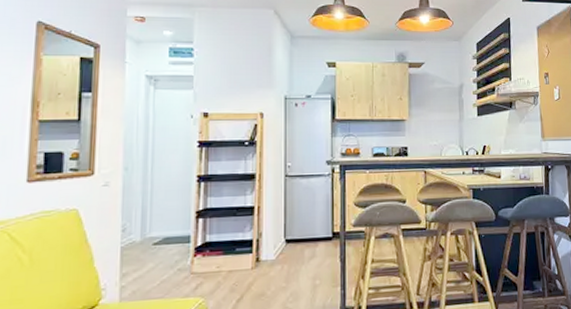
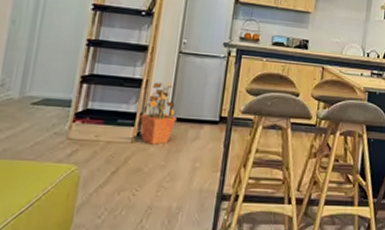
potted plant: none [257,205,291,268] -> present [140,82,177,145]

